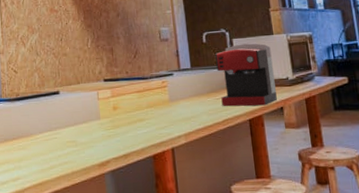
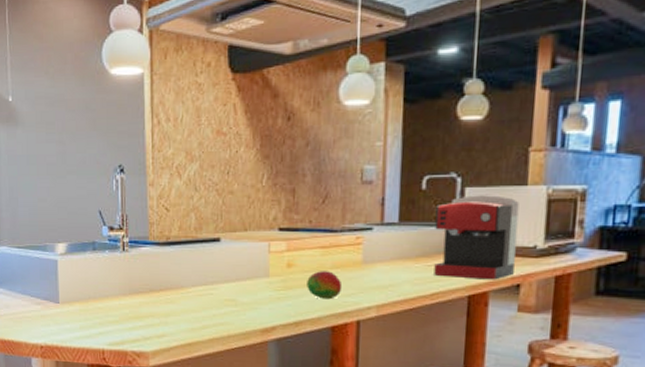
fruit: none [130,110,157,133] -> present [307,271,343,300]

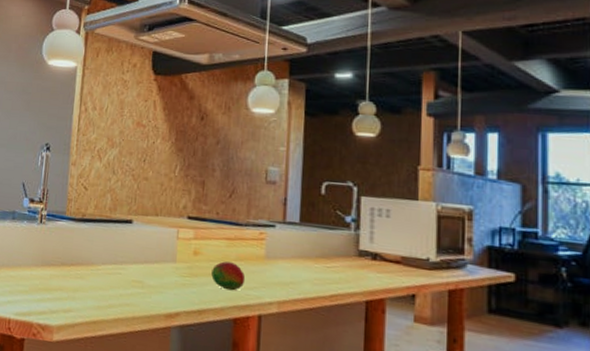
coffee maker: present [434,195,519,280] -> none [333,204,411,288]

